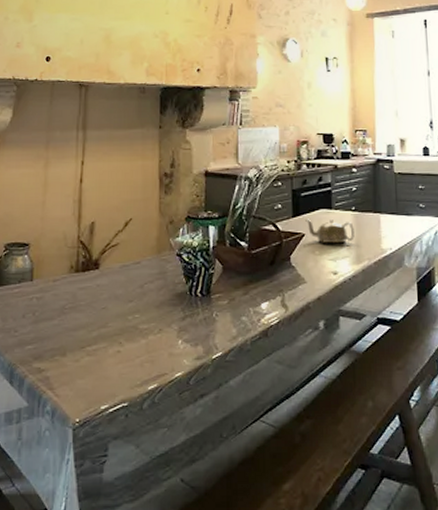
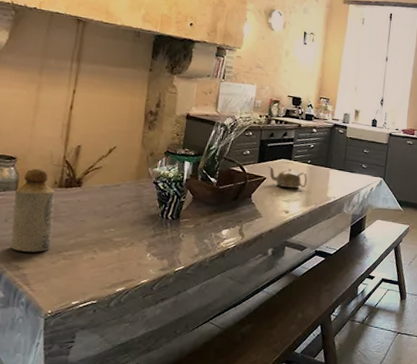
bottle: none [30,254,73,351] -> present [11,168,55,252]

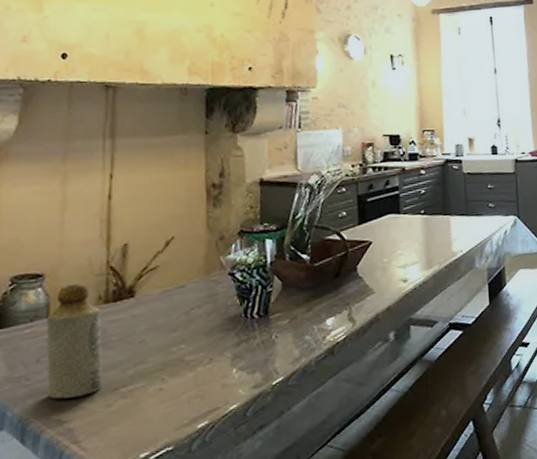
teapot: present [268,165,308,188] -> none [372,225,424,250]

